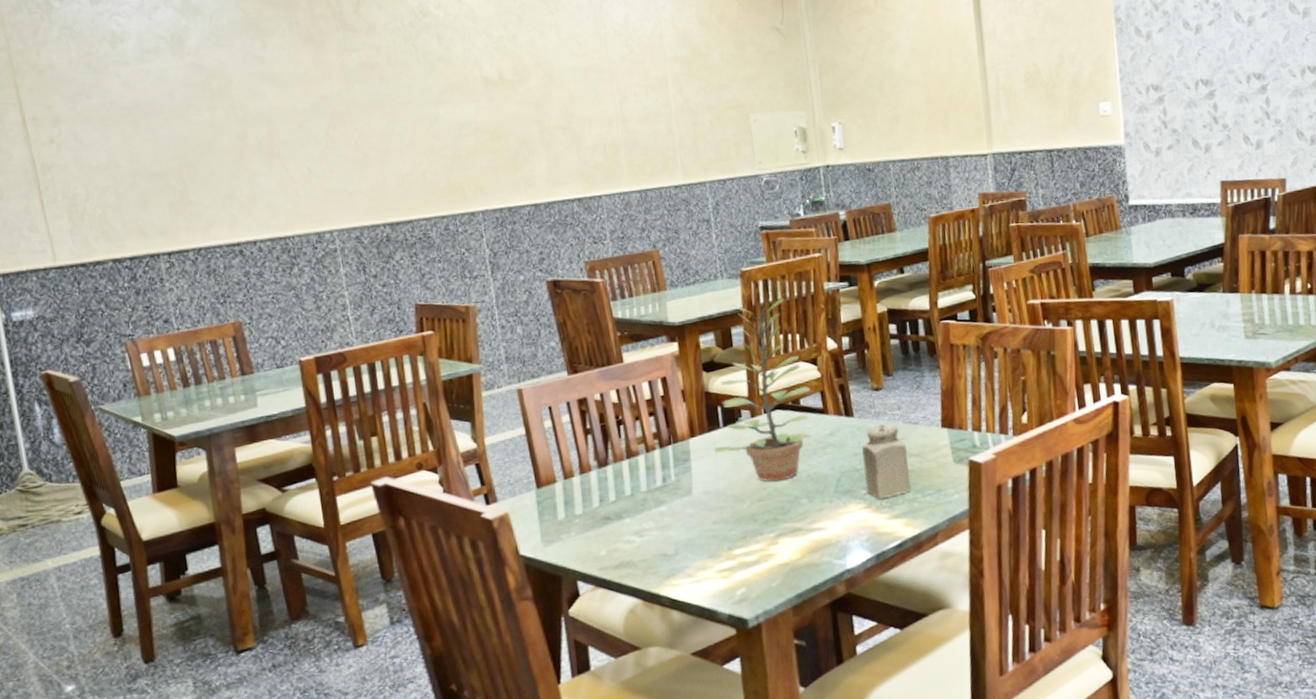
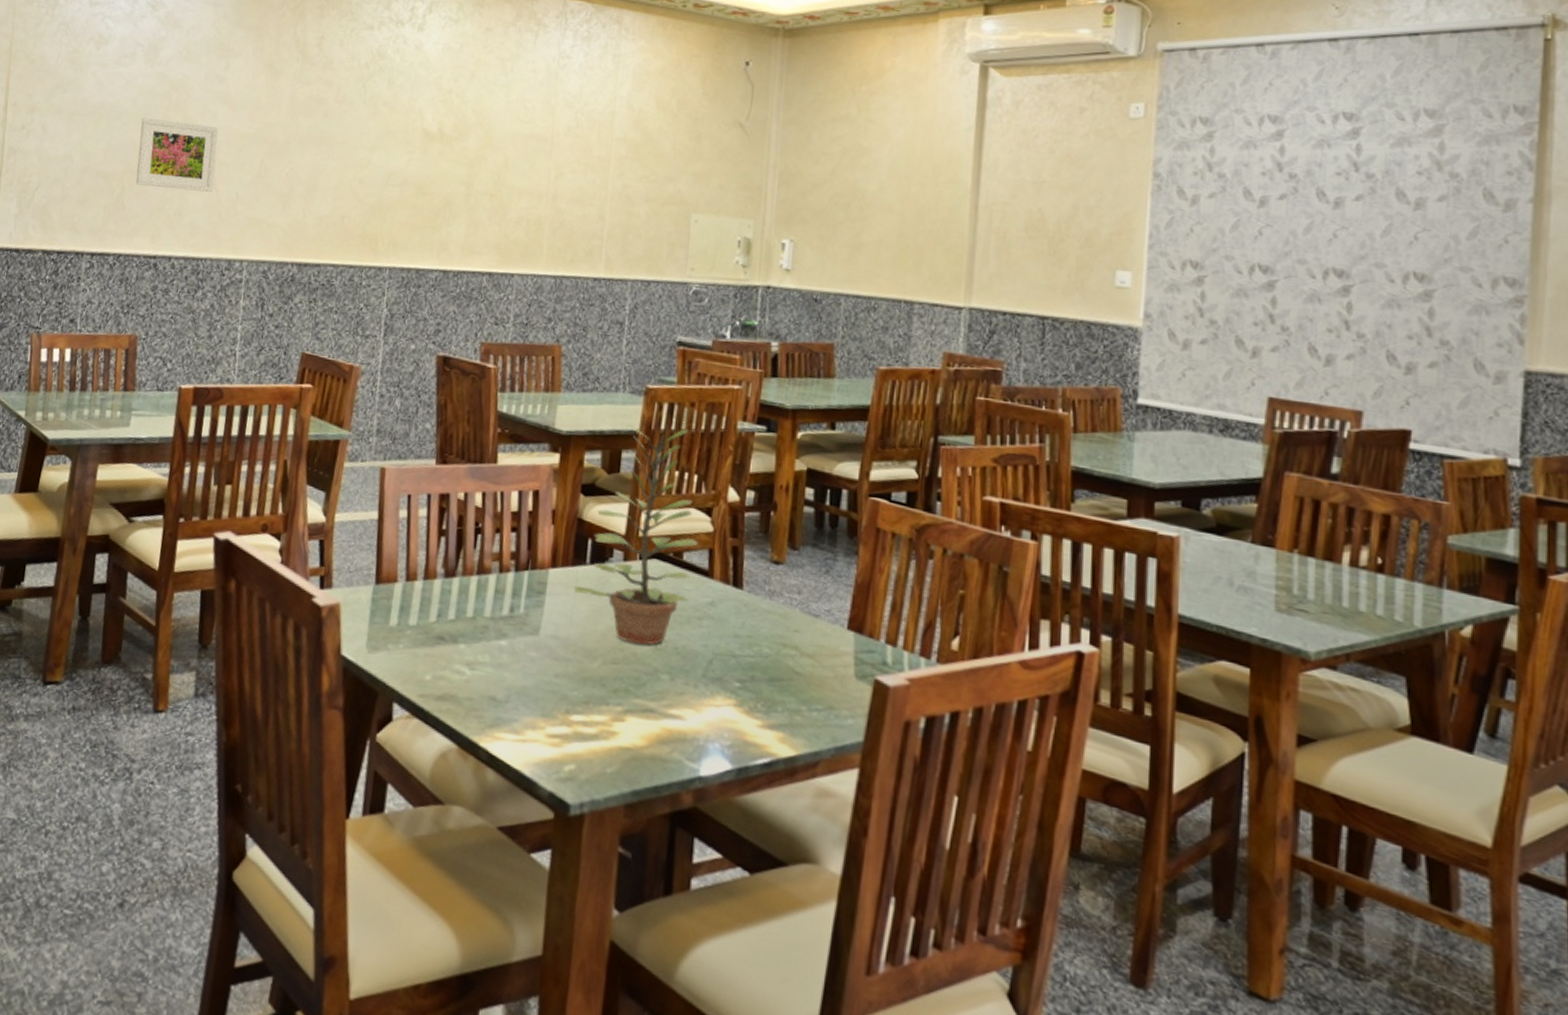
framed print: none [184,107,282,178] -> present [135,117,218,192]
salt shaker: present [862,424,911,500] -> none [741,606,799,701]

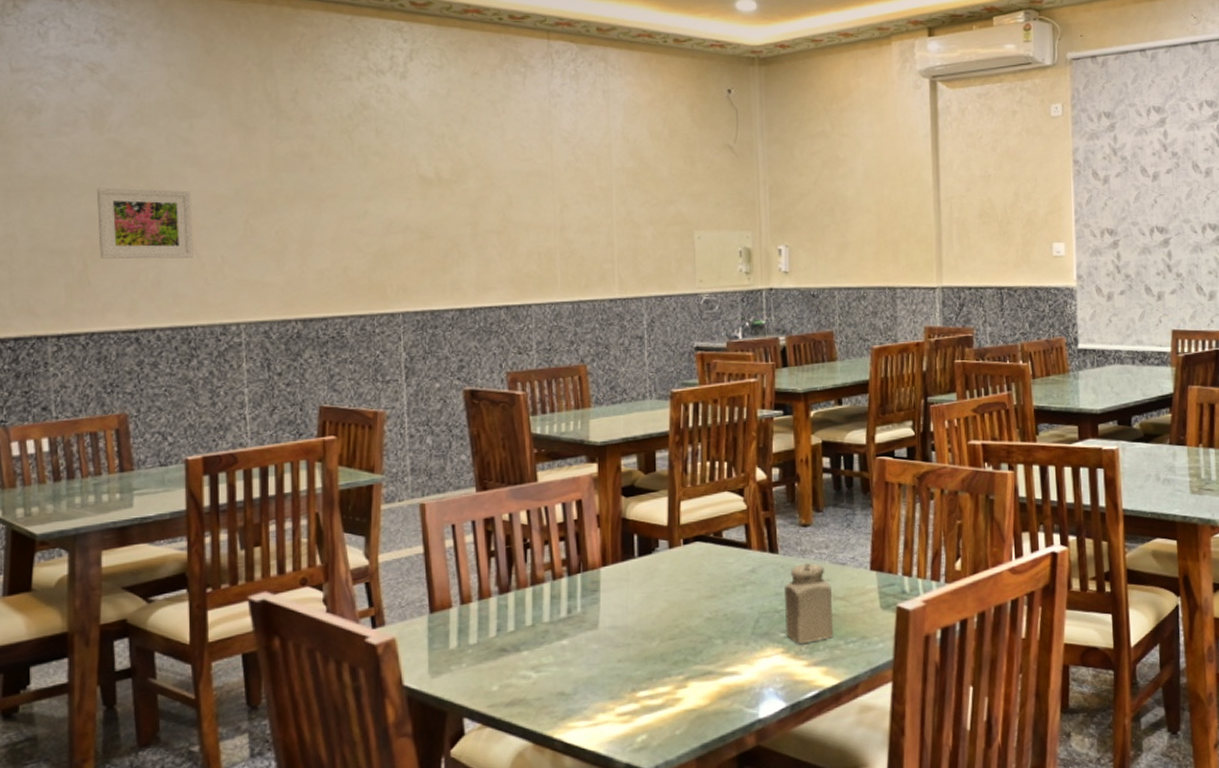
plant: present [574,423,699,646] -> none [626,424,735,619]
salt shaker: none [741,606,799,701] -> present [784,563,833,645]

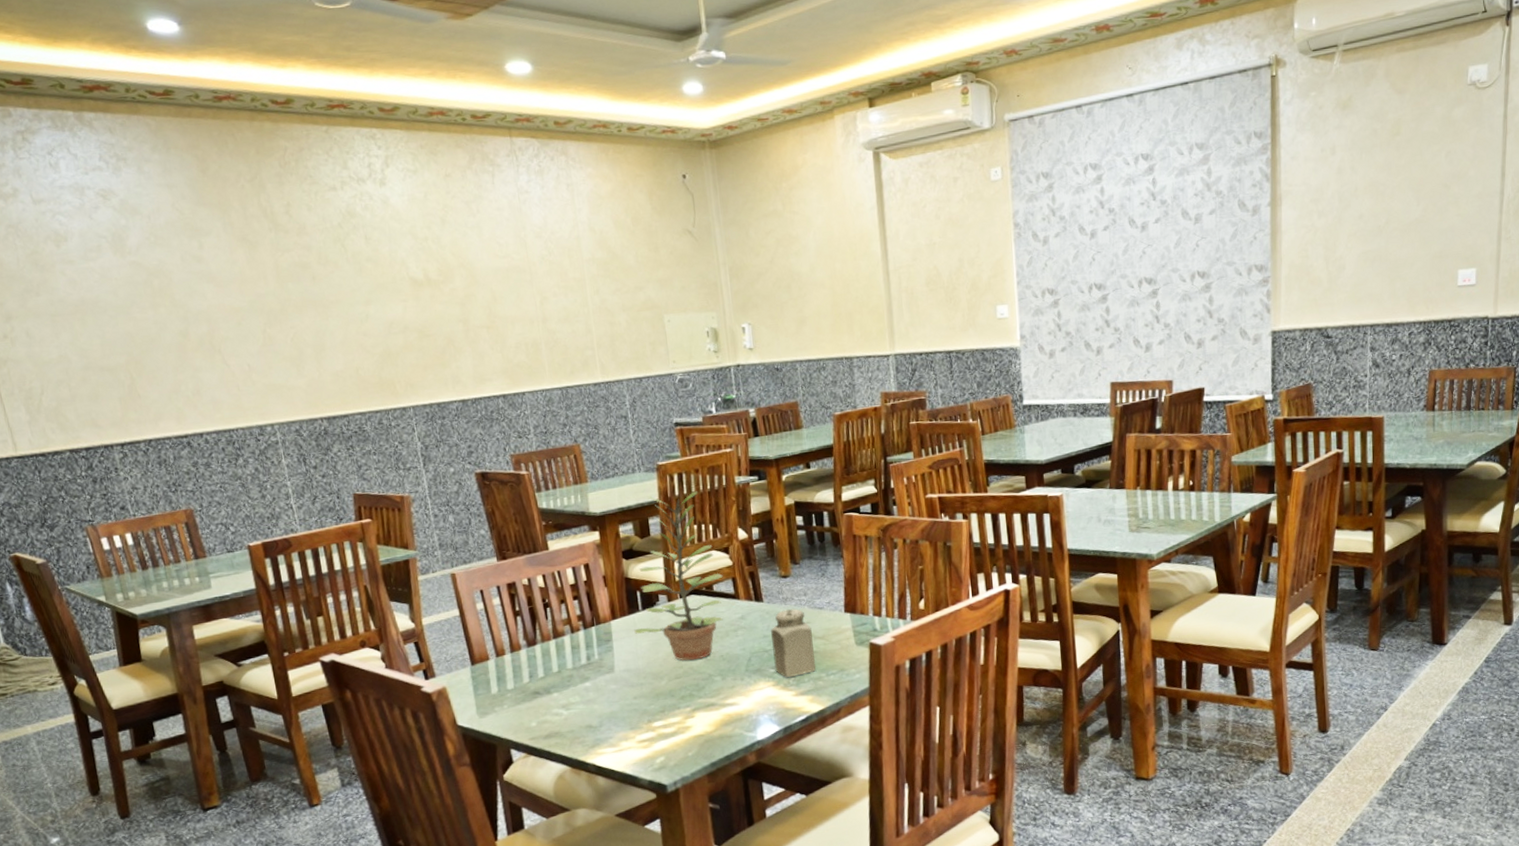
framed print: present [96,187,194,259] -> none [129,305,224,373]
plant: none [626,424,735,619] -> present [634,491,723,661]

